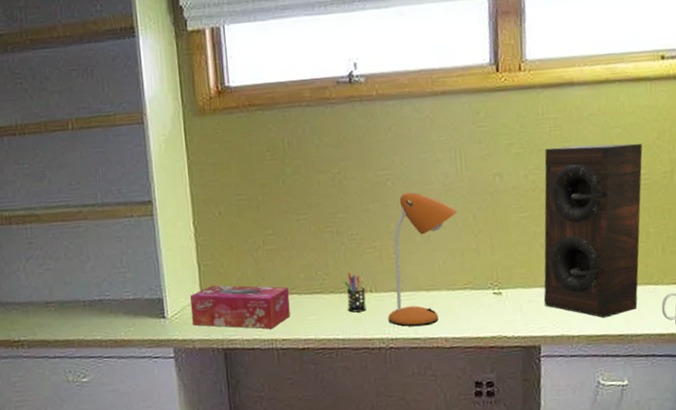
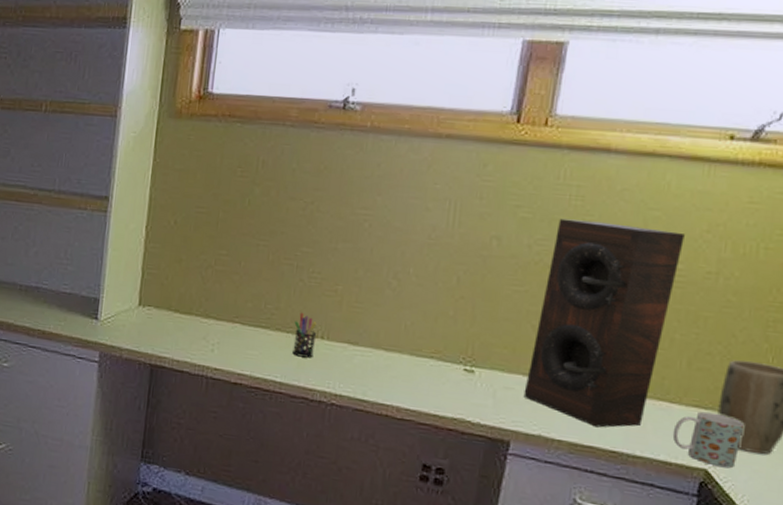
tissue box: present [189,285,290,329] -> none [124,296,233,355]
desk lamp: present [388,192,458,327] -> none [335,238,440,389]

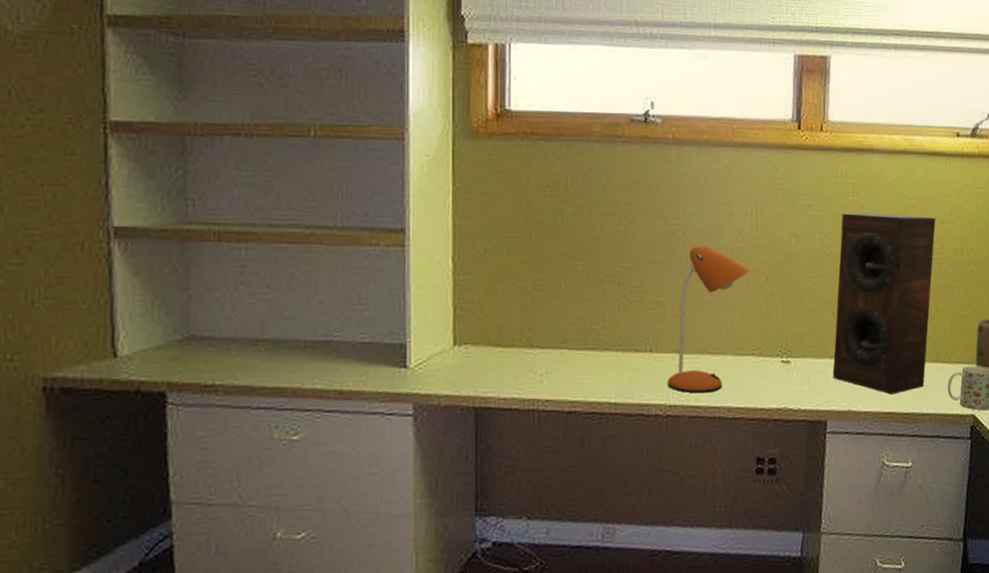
pen holder: present [292,312,317,358] -> none [622,328,645,374]
desk lamp: none [335,238,440,389] -> present [668,246,750,394]

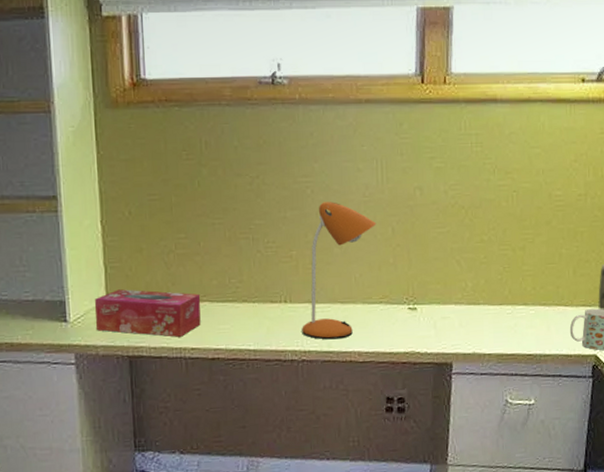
tissue box: none [439,333,559,387] -> present [94,289,201,337]
speaker: present [832,213,936,395] -> none [457,163,559,337]

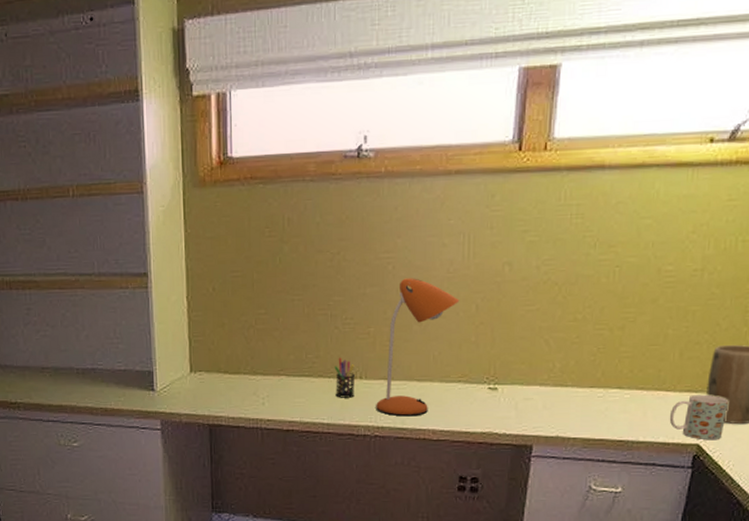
tissue box: present [94,289,201,337] -> none [179,362,278,409]
pen holder: none [258,281,280,323] -> present [334,357,356,398]

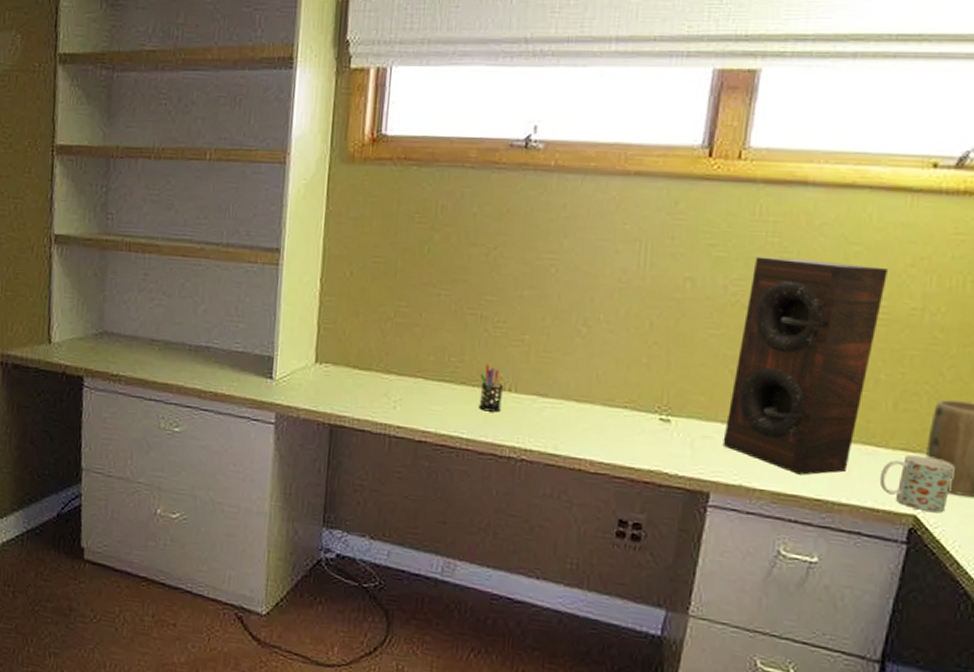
desk lamp: present [376,278,460,417] -> none [525,283,632,442]
speaker: none [541,236,673,422] -> present [722,257,888,475]

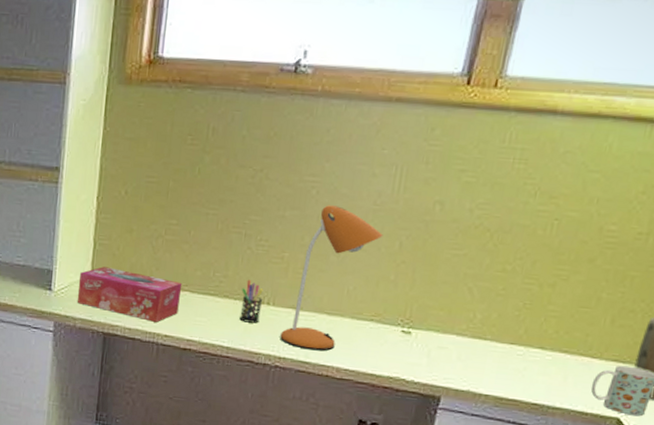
tissue box: none [301,352,415,412] -> present [78,266,183,322]
desk lamp: none [525,283,632,442] -> present [280,205,383,351]
speaker: present [722,257,888,475] -> none [456,182,621,383]

